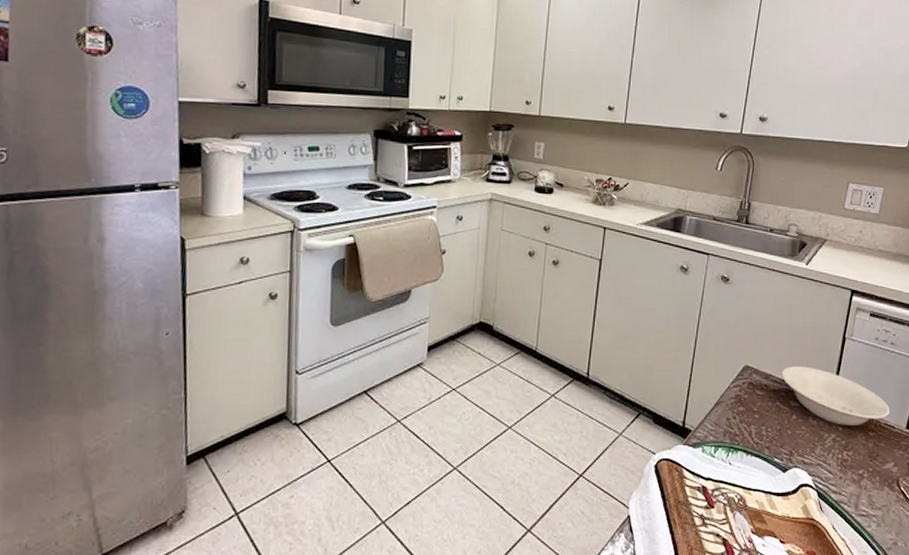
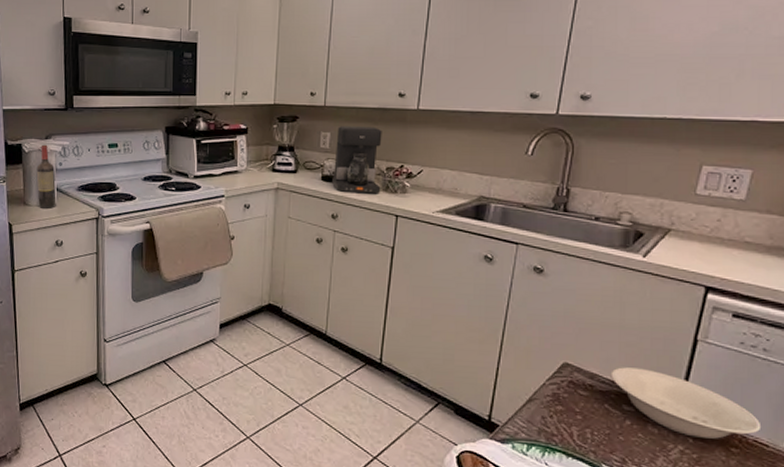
wine bottle: none [218,144,243,221] -> present [36,144,57,210]
coffee maker: none [545,137,593,206] -> present [332,126,382,194]

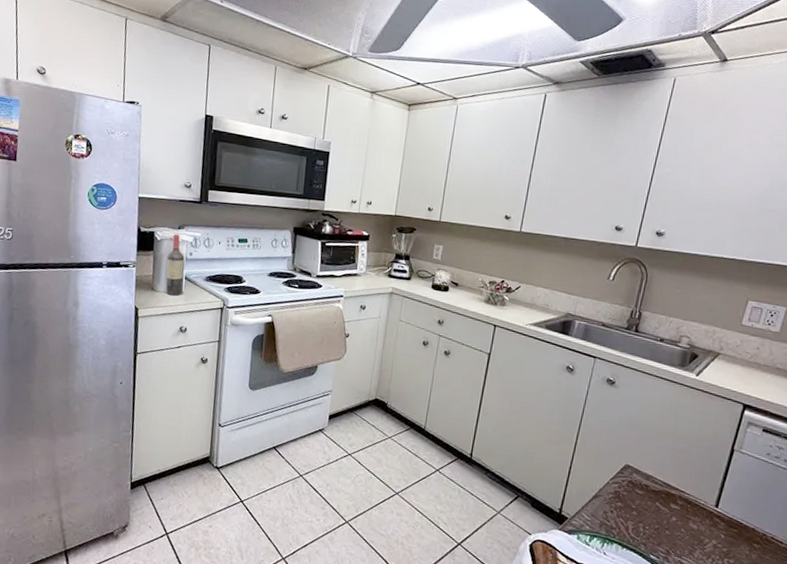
coffee maker: present [332,126,382,194] -> none [441,240,488,305]
bowl: present [610,367,762,439] -> none [663,470,779,536]

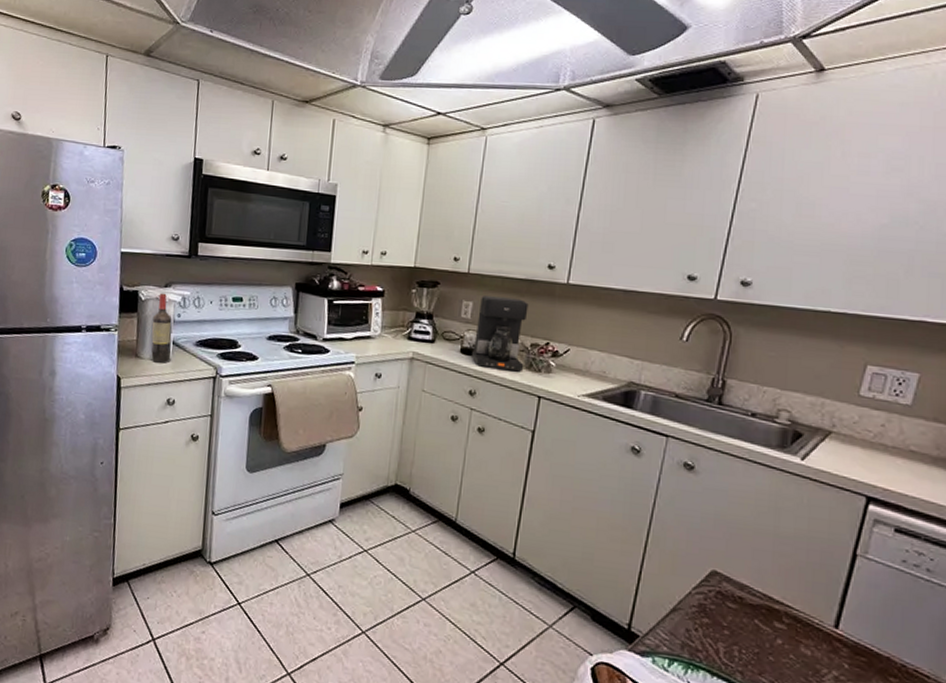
coffee maker: none [441,240,488,305] -> present [472,296,529,372]

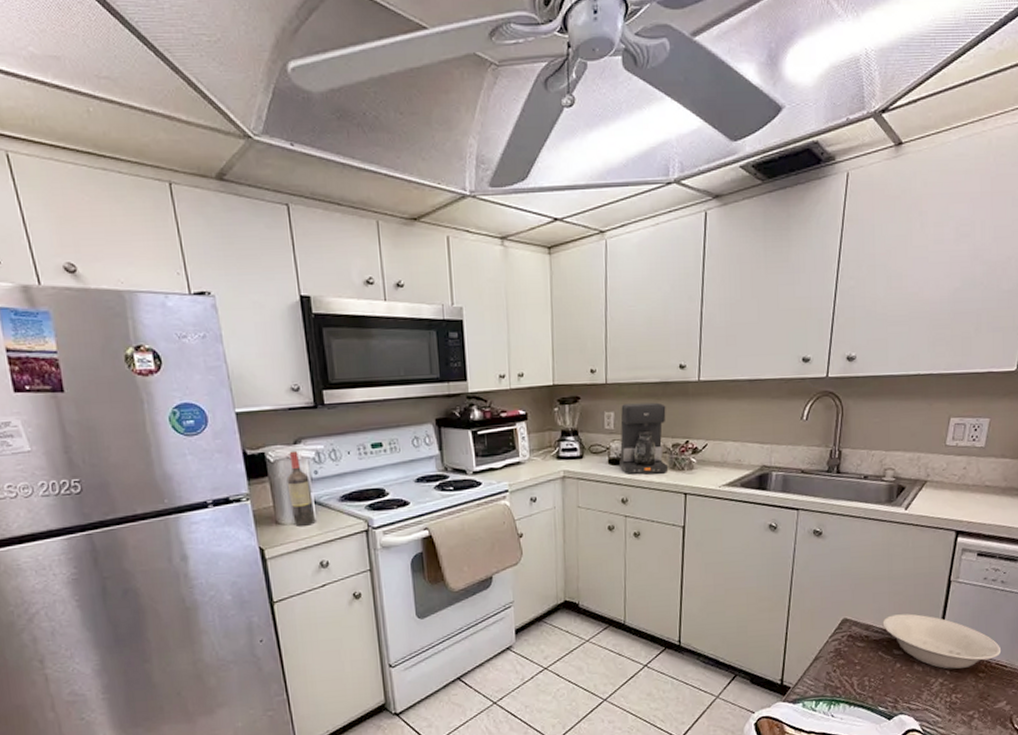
bowl: none [762,579,923,666] -> present [882,613,1002,669]

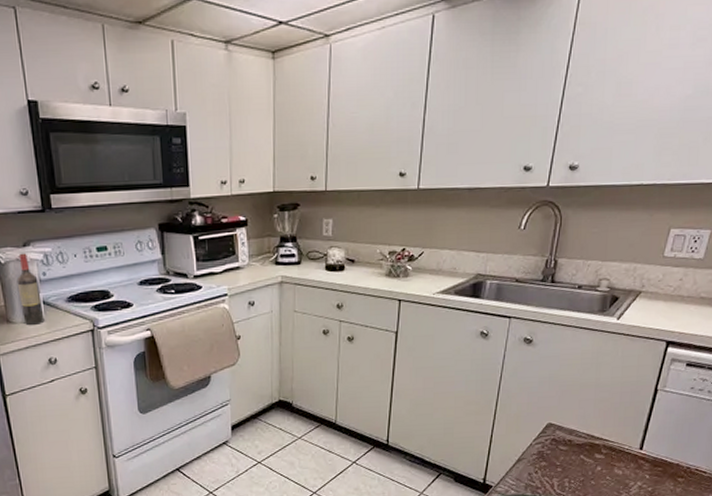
coffee maker: present [619,402,669,474] -> none [336,210,384,281]
bowl: present [882,613,1002,669] -> none [586,420,703,473]

